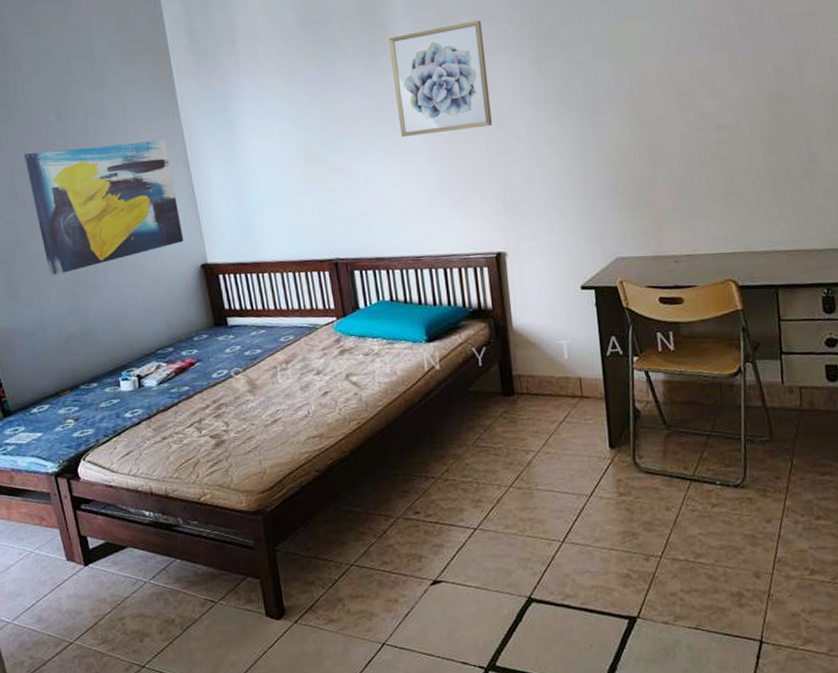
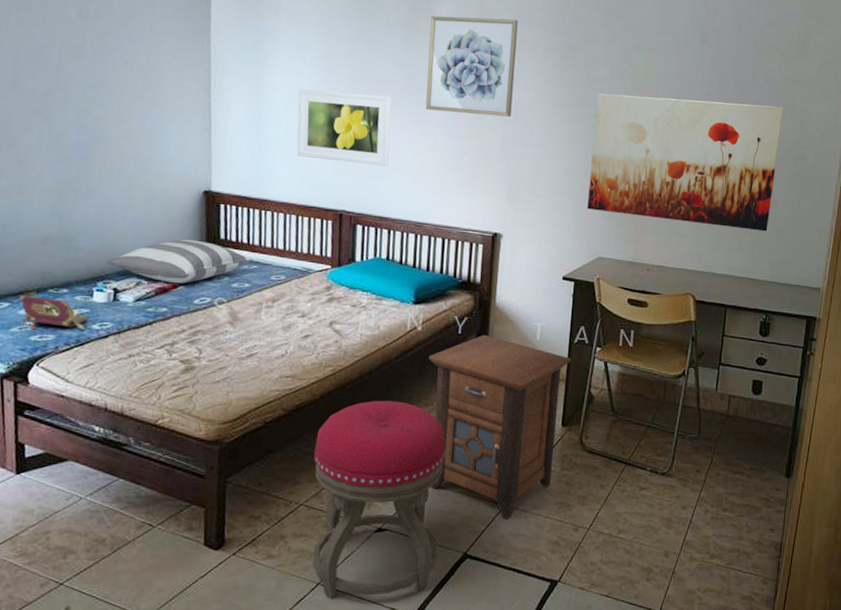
wall art: present [24,140,184,275] -> none [32,43,191,173]
book: none [57,394,120,427] -> present [19,295,88,330]
pillow: none [126,314,260,361] -> present [106,239,253,284]
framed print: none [272,131,374,212] -> present [296,89,392,167]
stool: none [354,446,501,657] -> present [312,400,447,598]
nightstand: none [453,362,609,556] -> present [429,334,571,519]
wall art: none [583,45,811,208] -> present [587,93,784,232]

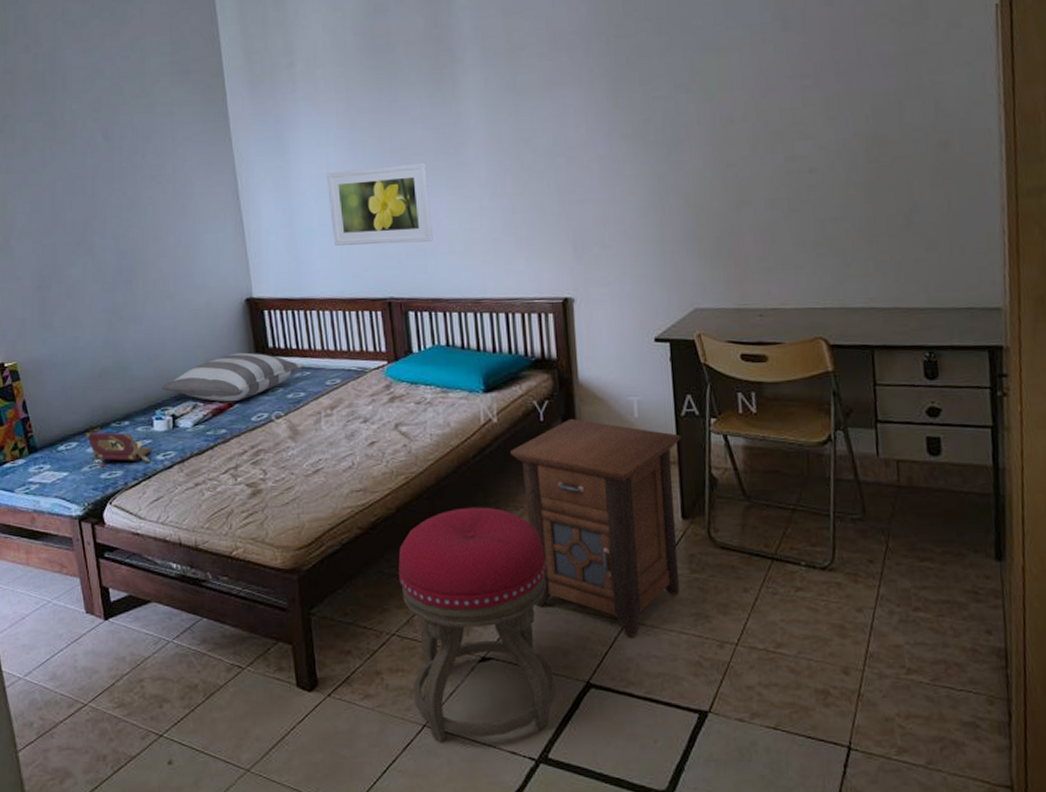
wall art: present [425,15,518,117] -> none [455,49,563,170]
wall art: present [587,93,784,232] -> none [663,86,912,254]

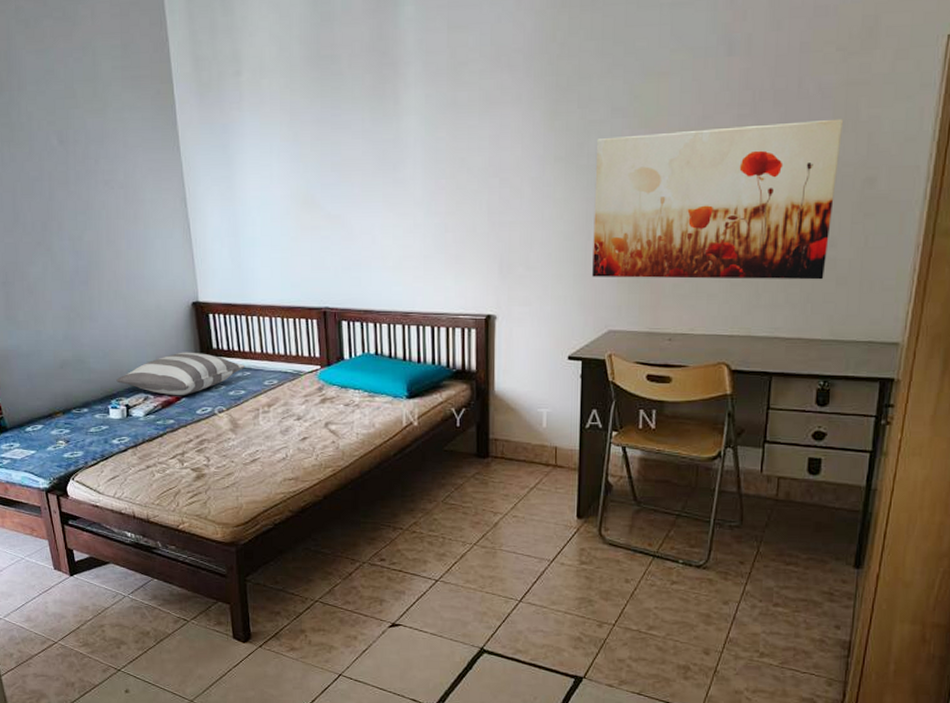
book: present [86,432,152,468] -> none [50,417,108,448]
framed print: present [327,162,433,246] -> none [270,178,368,257]
stool: present [398,507,556,742] -> none [324,498,454,688]
nightstand: present [511,418,681,638] -> none [428,425,584,615]
wall art: none [663,86,912,254] -> present [592,118,844,280]

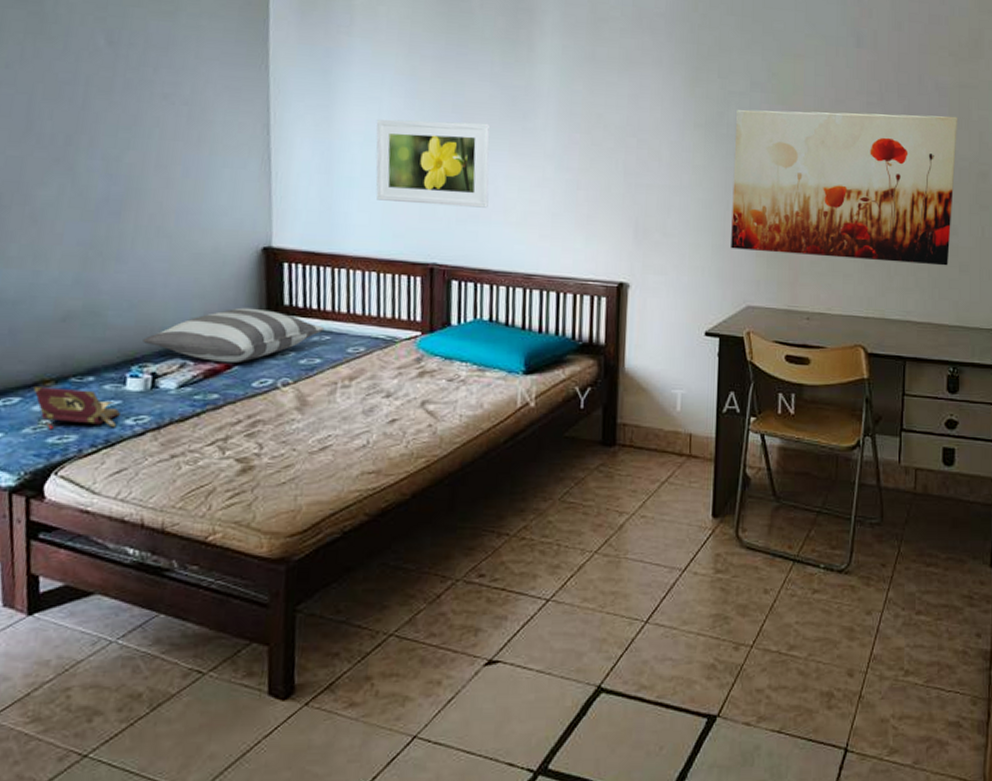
book: none [50,417,108,448] -> present [33,387,120,430]
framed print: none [270,178,368,257] -> present [375,119,490,208]

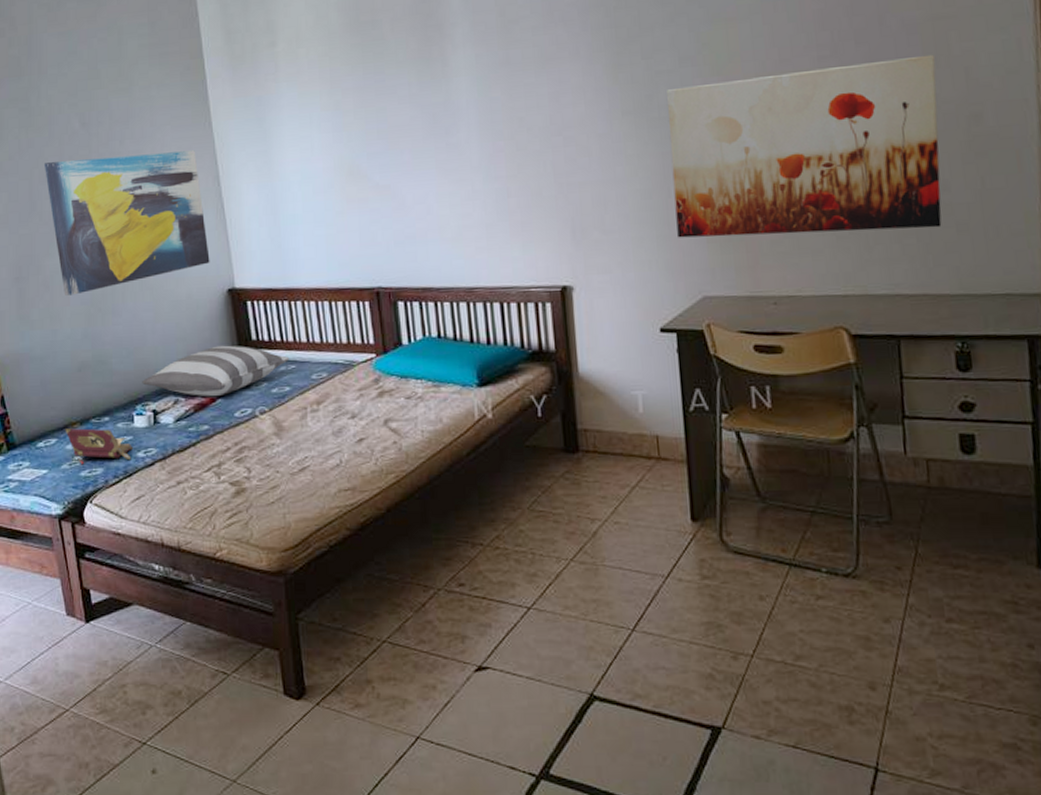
wall art: none [51,78,247,234] -> present [45,150,210,296]
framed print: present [375,119,490,208] -> none [311,144,423,233]

